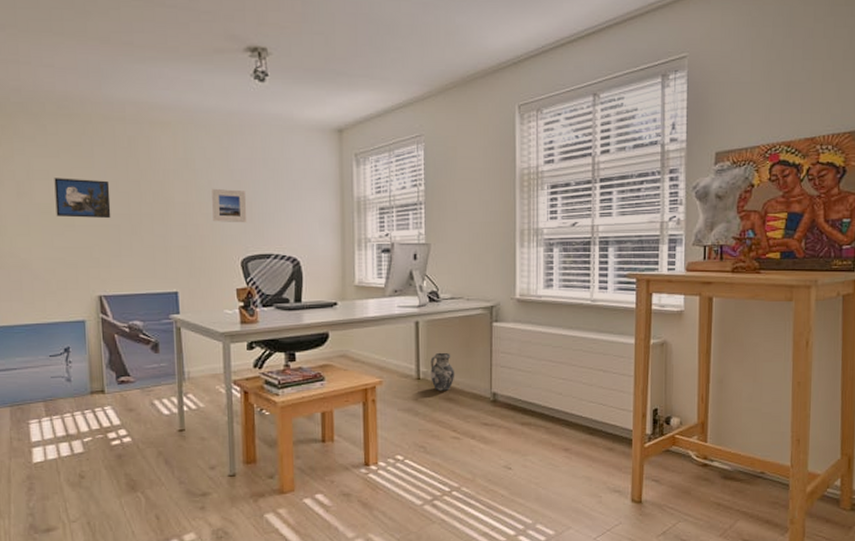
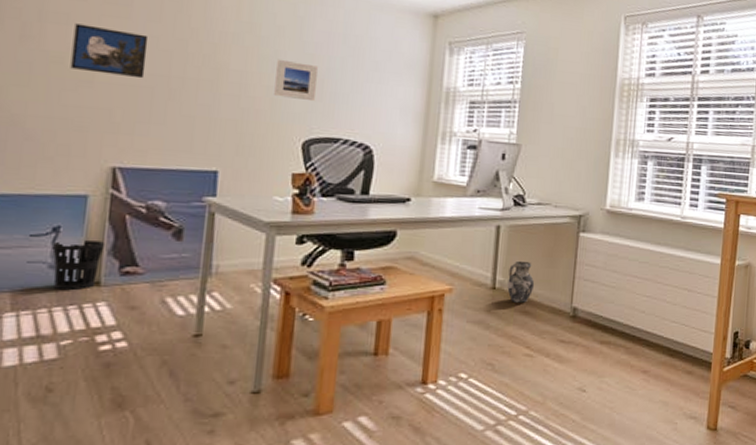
wastebasket: none [66,357,104,398] -> present [52,240,106,290]

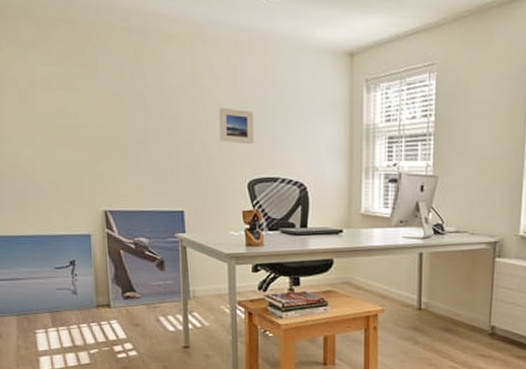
wastebasket: present [52,240,106,290] -> none [72,271,110,311]
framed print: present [70,23,149,79] -> none [57,87,116,133]
ceramic jug: present [507,260,535,303] -> none [432,284,456,322]

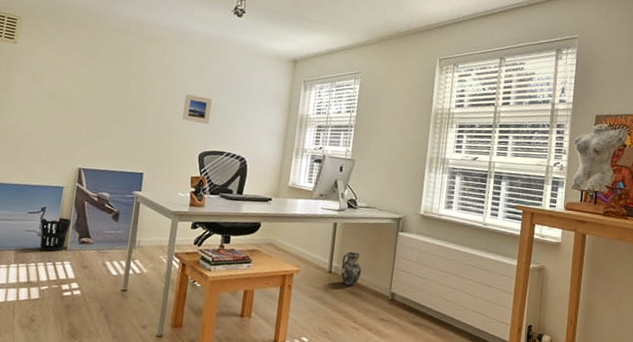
wastebasket: none [72,271,110,311] -> present [40,217,72,252]
ceramic jug: none [432,284,456,322] -> present [340,251,362,286]

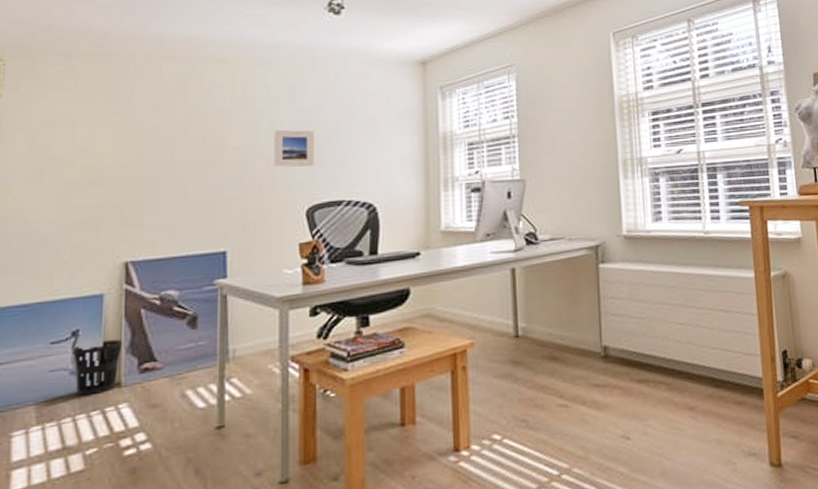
ceramic jug: present [340,251,362,286] -> none [530,302,560,350]

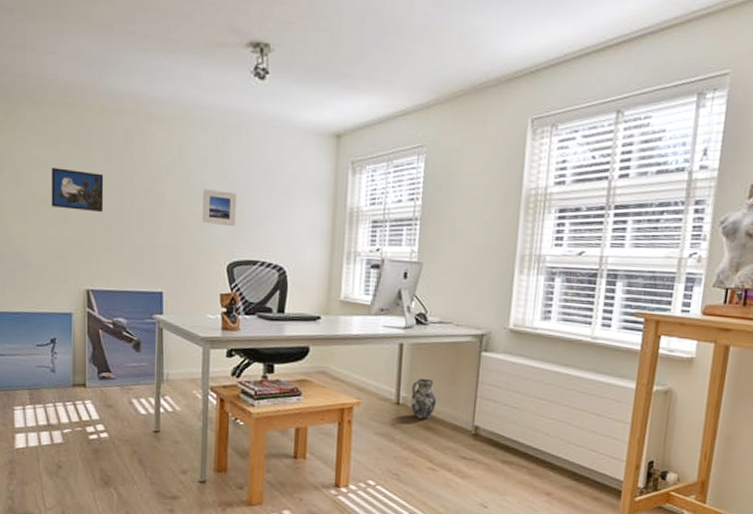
wastebasket: present [72,339,124,396] -> none [52,350,87,390]
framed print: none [79,124,150,170] -> present [51,167,104,213]
ceramic jug: none [530,302,560,350] -> present [410,378,437,419]

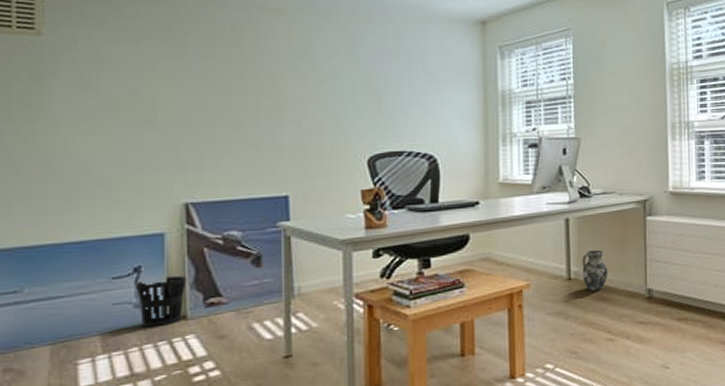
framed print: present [51,167,104,213] -> none [131,67,206,114]
wastebasket: none [52,350,87,390] -> present [136,276,188,327]
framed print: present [202,188,238,227] -> none [334,80,376,118]

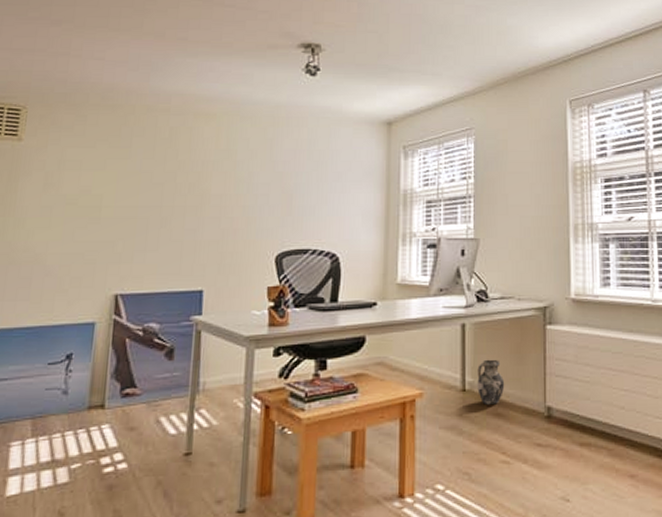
wastebasket: present [136,276,188,327] -> none [65,365,109,414]

